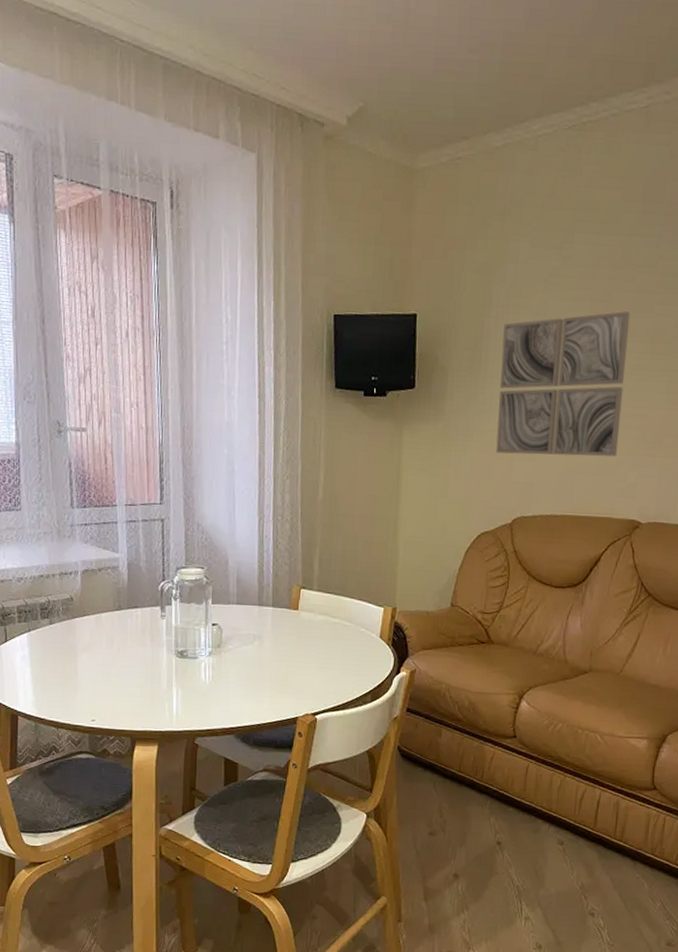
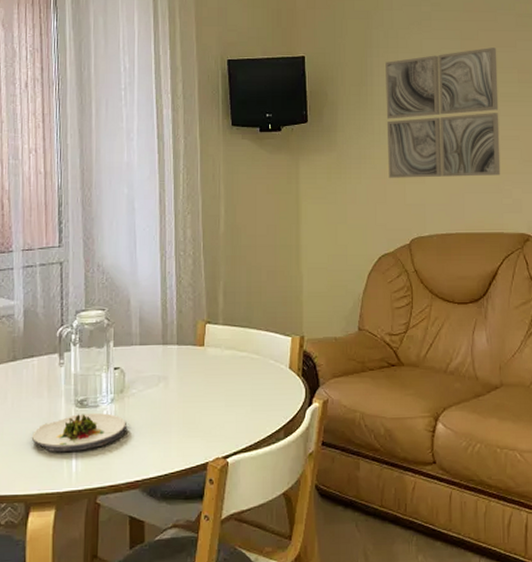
salad plate: none [136,663,224,697] -> present [31,413,128,452]

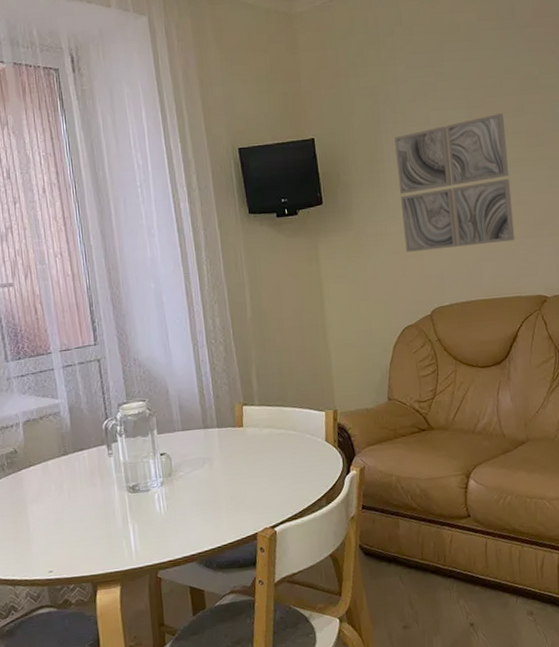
salad plate: present [31,413,128,452] -> none [90,496,179,535]

